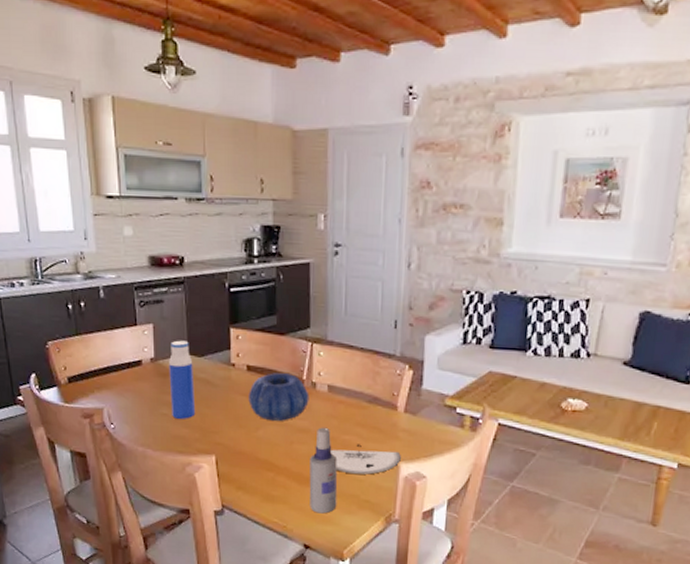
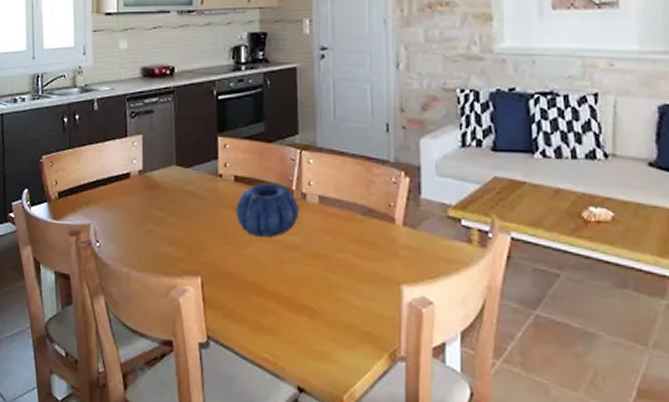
water bottle: present [169,340,196,419] -> none [156,151,182,236]
spray bottle: present [309,427,338,514] -> none [302,243,334,348]
plate: present [330,444,401,475] -> none [324,263,403,300]

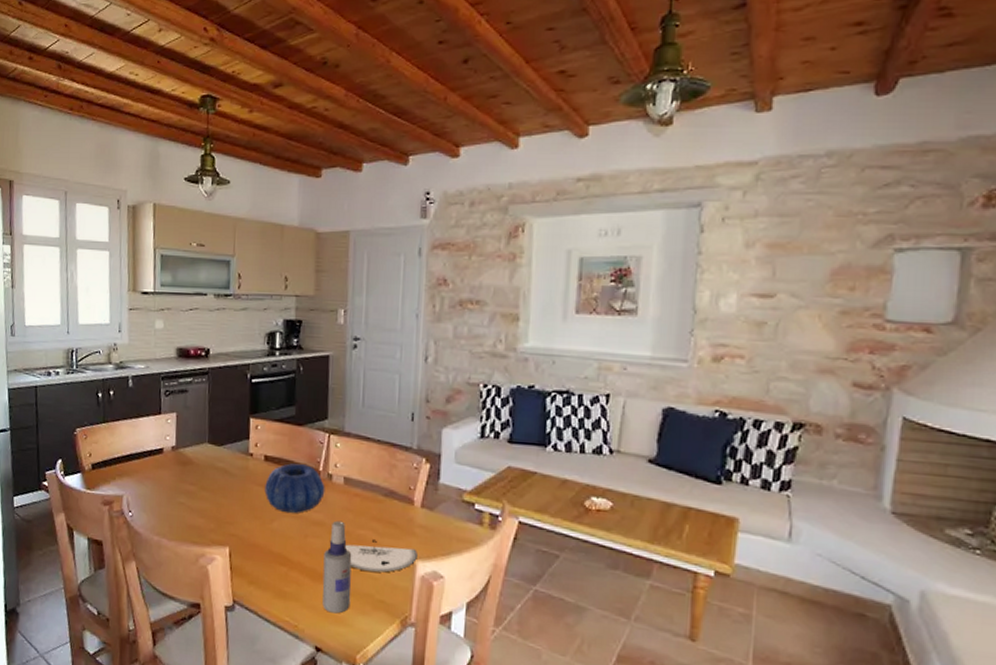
spray bottle: none [302,243,334,348] -> present [322,520,352,614]
plate: none [324,263,403,300] -> present [345,539,418,573]

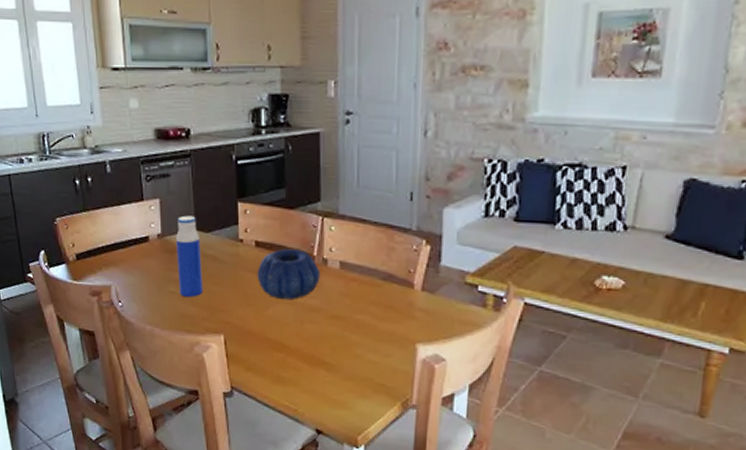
water bottle: none [188,429,213,509] -> present [176,215,203,297]
spray bottle: present [322,520,352,614] -> none [321,306,351,398]
plate: present [345,539,418,573] -> none [343,324,418,357]

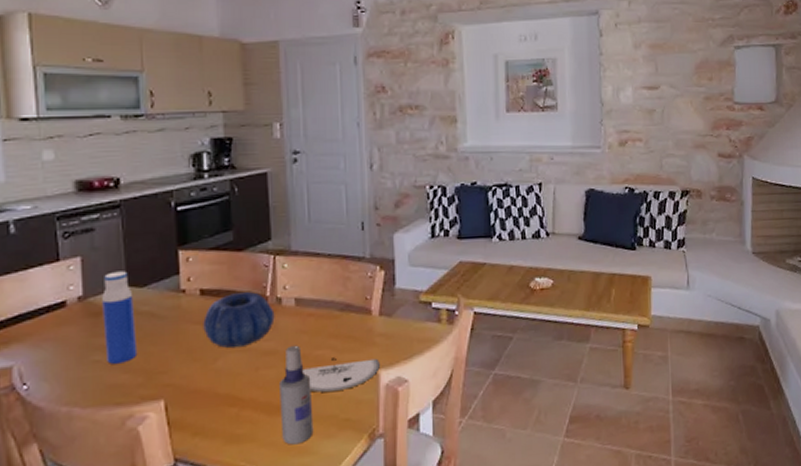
spray bottle: none [321,306,351,398] -> present [279,345,314,445]
plate: none [343,324,418,357] -> present [302,357,380,392]

